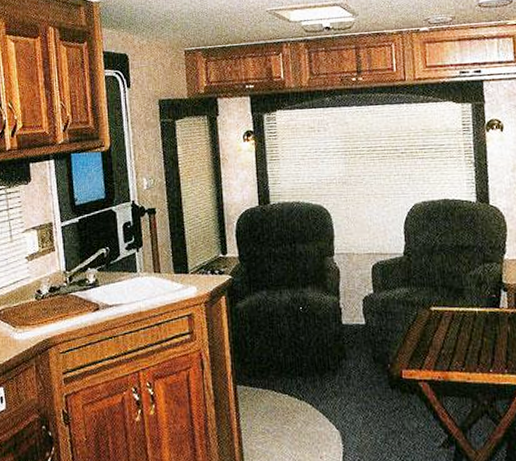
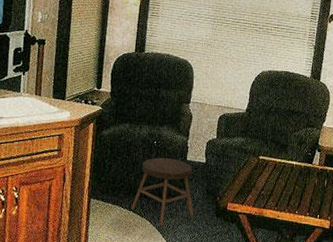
stool: none [285,325,363,408] -> present [130,157,194,226]

